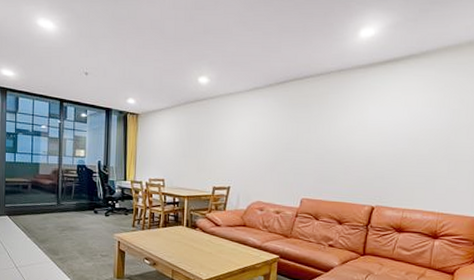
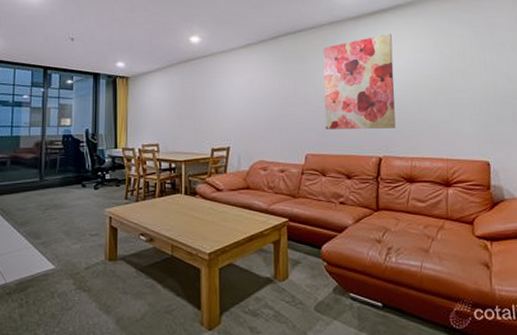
wall art: none [322,84,401,180] -> present [323,33,396,129]

